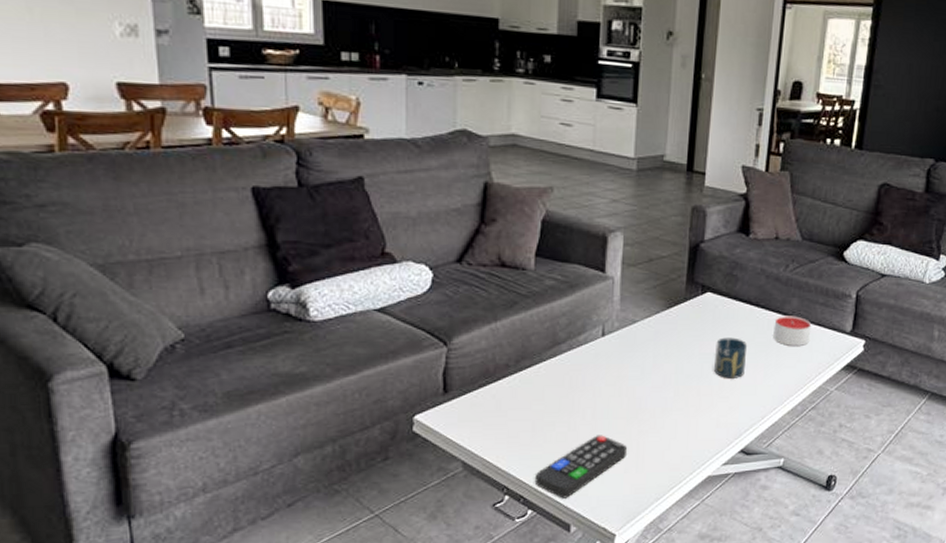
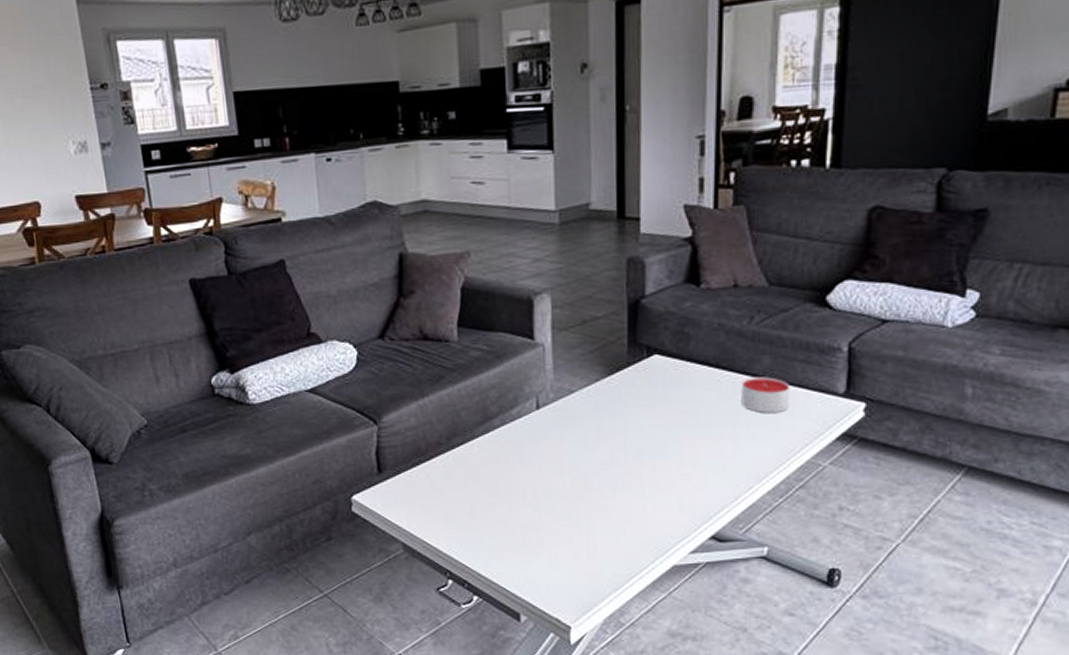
remote control: present [534,435,628,499] -> none [477,517,577,585]
cup: present [714,337,748,378] -> none [670,405,710,453]

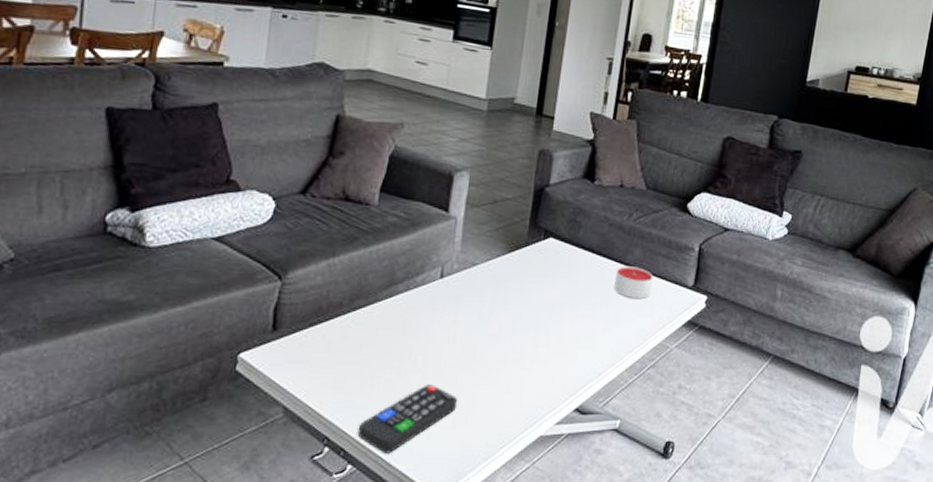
remote control: none [477,517,577,585] -> present [357,384,458,454]

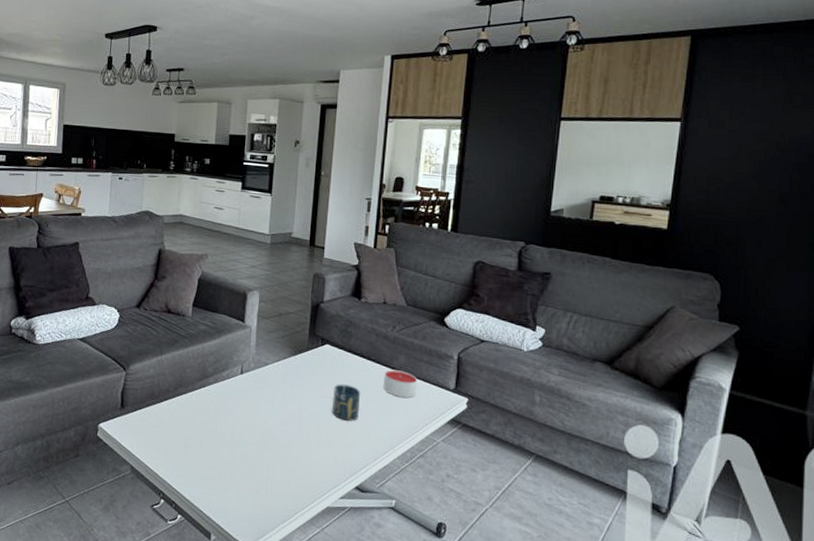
remote control: present [357,384,458,454] -> none [184,457,259,509]
cup: none [552,285,588,330] -> present [332,384,361,421]

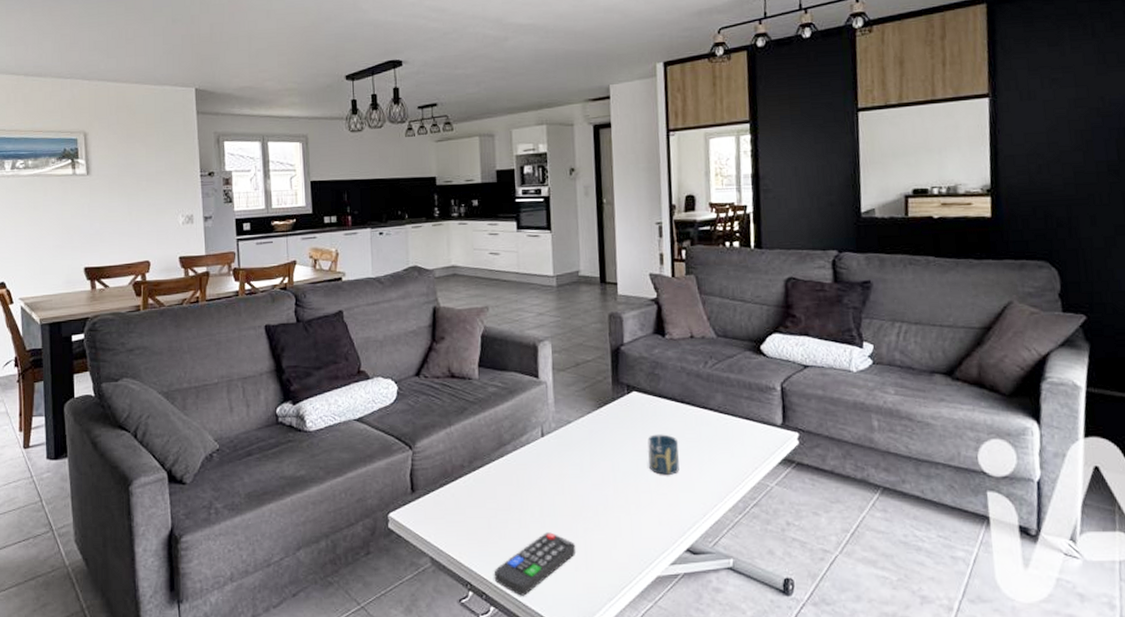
remote control: none [184,457,259,509] -> present [494,532,577,596]
candle: present [383,369,418,399] -> none [701,410,740,442]

